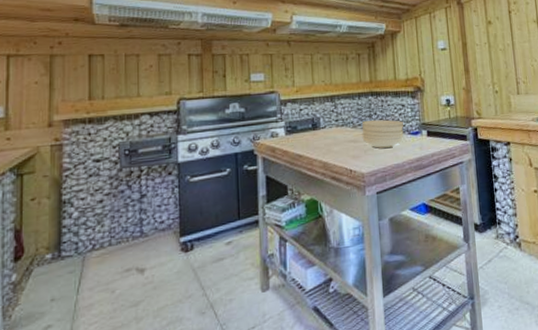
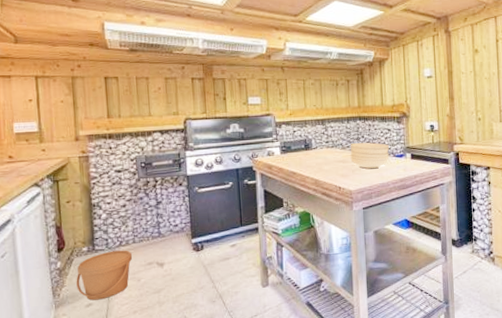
bucket: none [34,254,106,321] -> present [76,250,132,301]

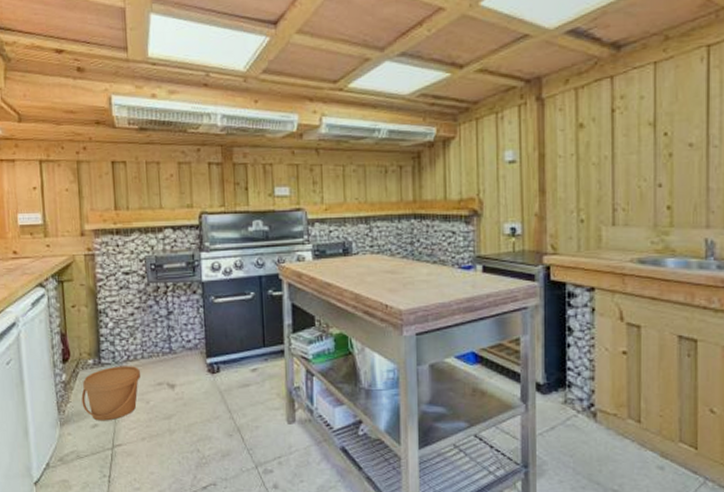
bowl: present [350,142,389,169] -> none [401,249,453,284]

